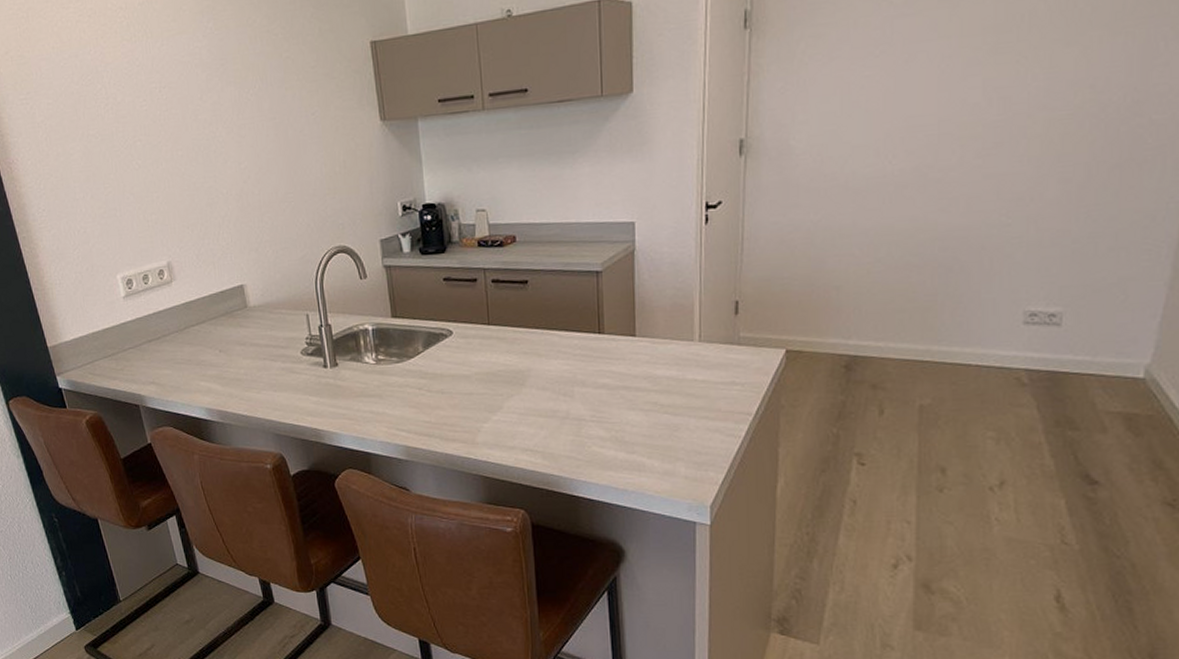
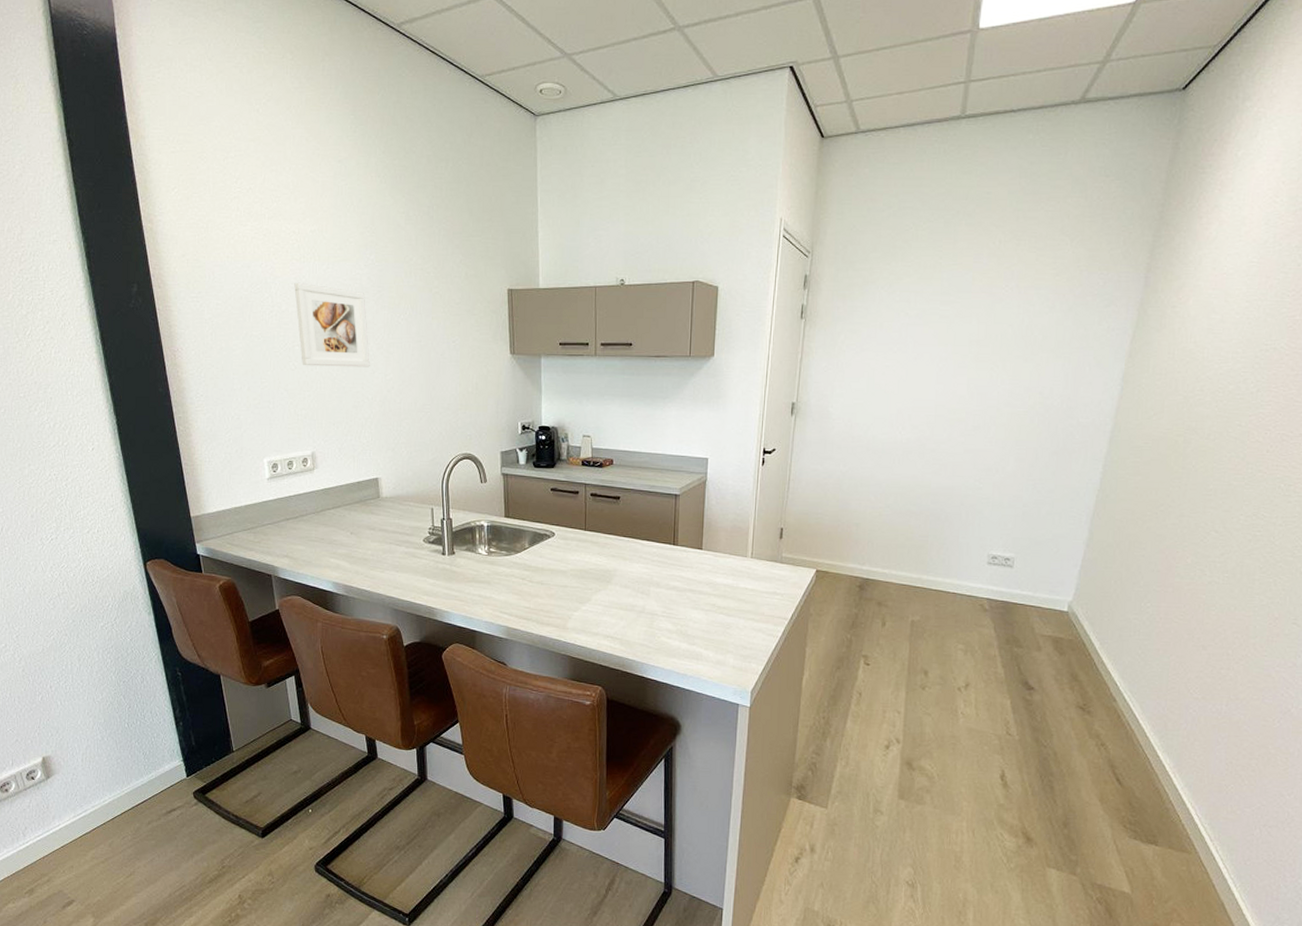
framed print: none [128,66,221,164] -> present [294,282,370,367]

